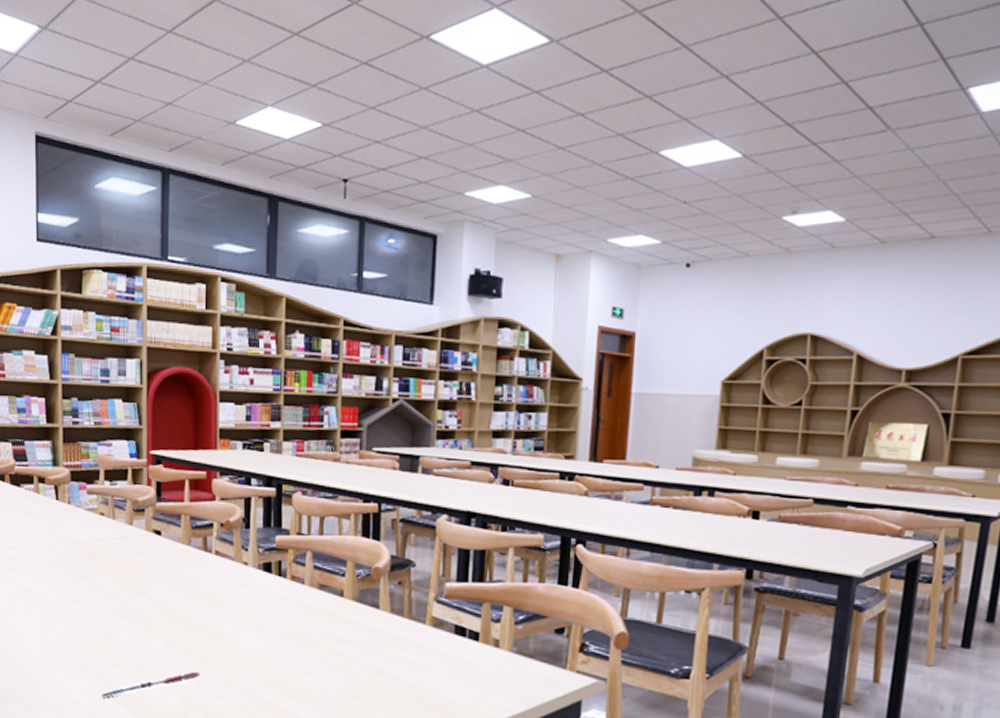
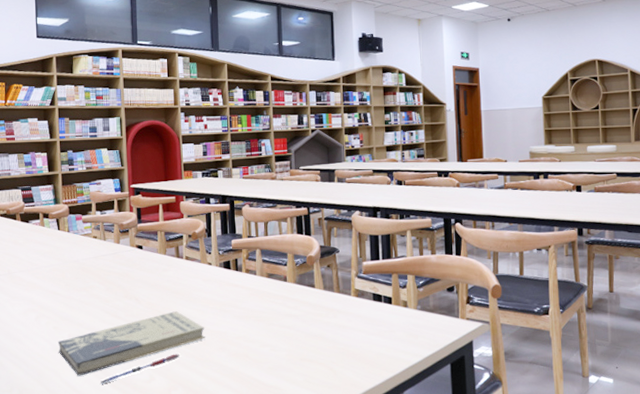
book: none [51,618,234,685] -> present [57,311,205,376]

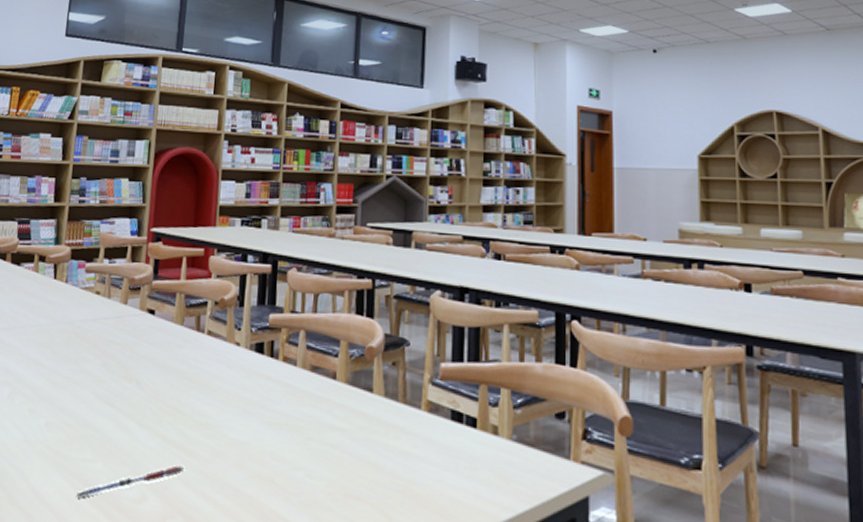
book: present [57,311,205,376] -> none [30,405,222,483]

